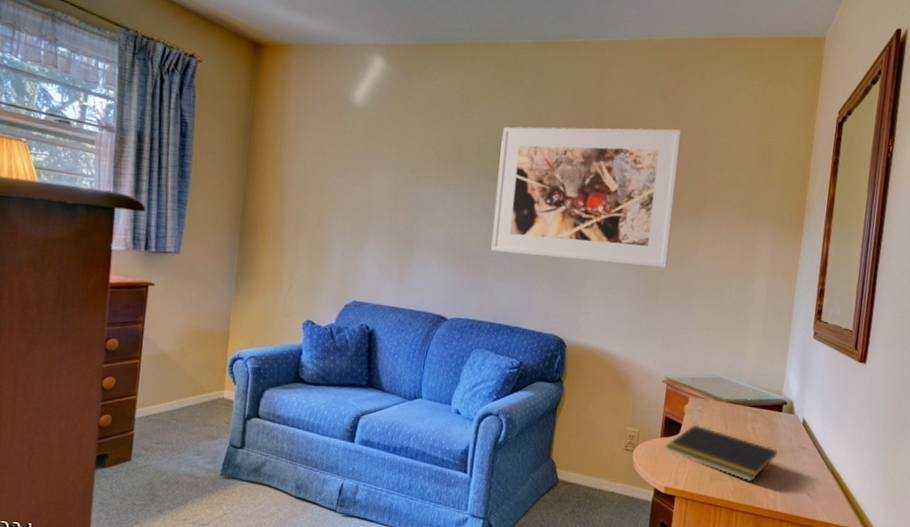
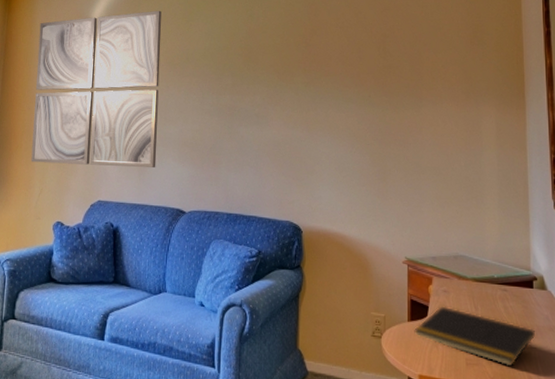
wall art: none [279,96,434,270] -> present [31,10,161,167]
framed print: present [491,126,682,268] -> none [222,17,393,148]

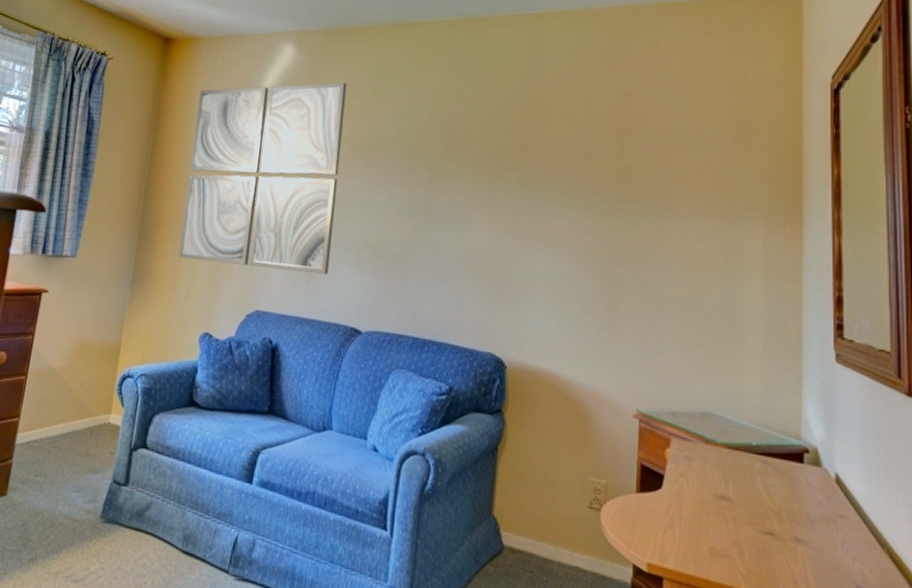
notepad: present [414,306,535,367] -> none [643,477,803,564]

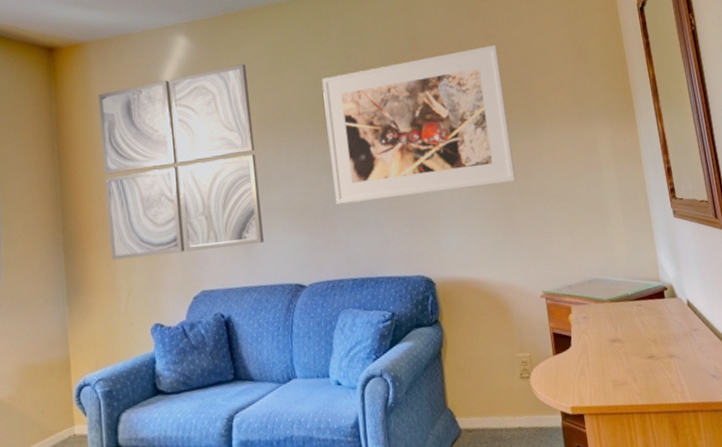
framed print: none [412,105,634,270] -> present [322,44,516,204]

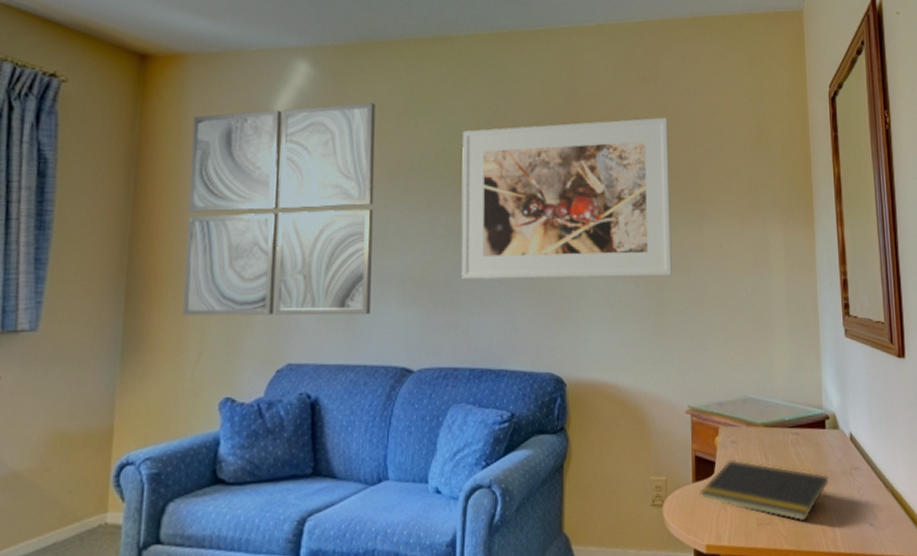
notepad: none [560,332,672,380] -> present [699,459,828,522]

